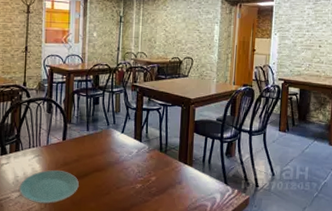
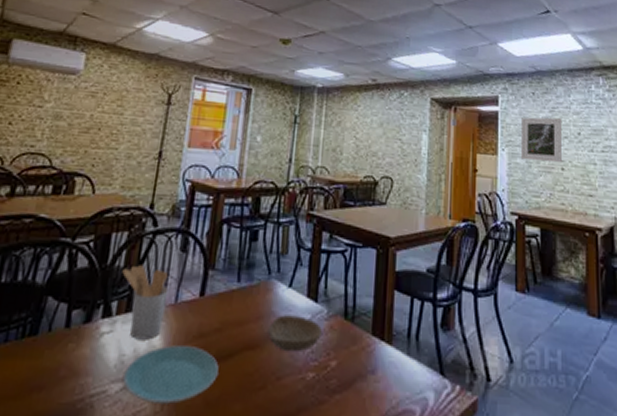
utensil holder: none [10,122,42,168] -> present [122,265,169,340]
bowl: none [109,150,146,172] -> present [267,315,323,352]
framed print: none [289,8,322,42] -> present [522,117,562,163]

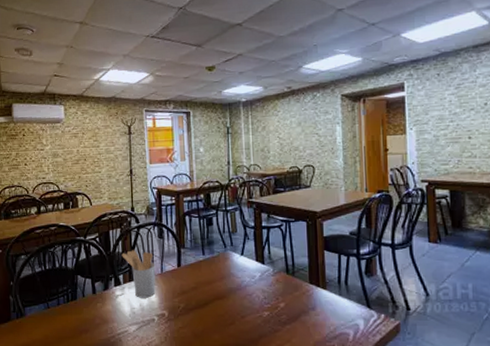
plate: present [123,345,219,404] -> none [137,300,199,337]
bowl: present [267,315,323,352] -> none [230,274,272,299]
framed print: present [522,117,562,163] -> none [428,93,469,135]

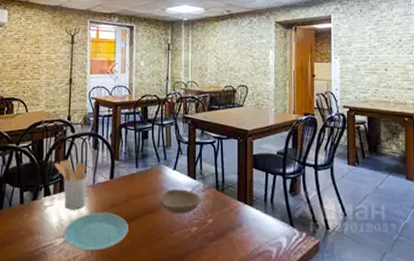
plate: none [137,300,199,337] -> present [64,213,128,251]
bowl: none [230,274,272,299] -> present [161,189,201,214]

